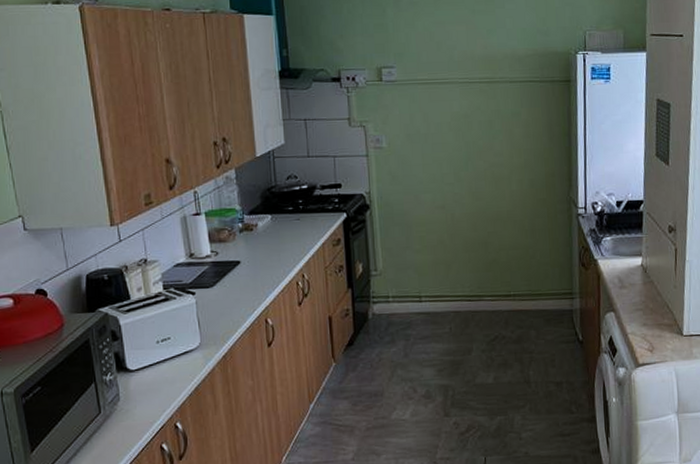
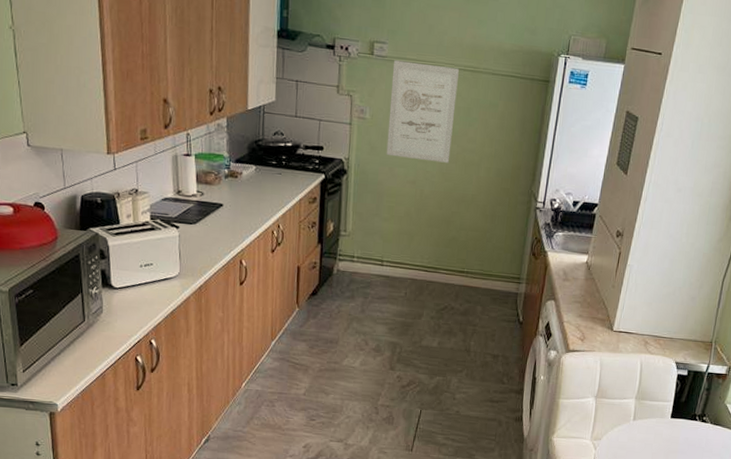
wall art: none [404,81,478,183] -> present [386,60,459,163]

